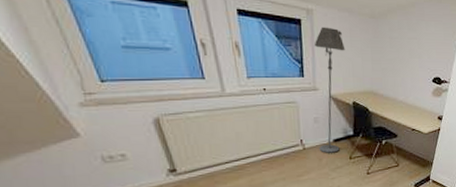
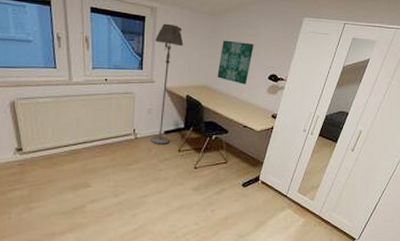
wall art: none [382,44,417,88] -> present [217,40,254,84]

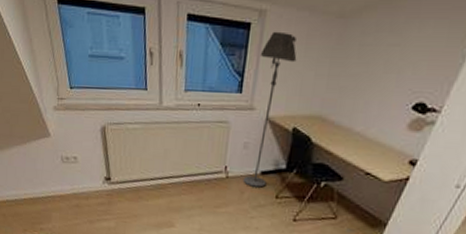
wall art: present [217,40,254,84] -> none [337,53,397,116]

